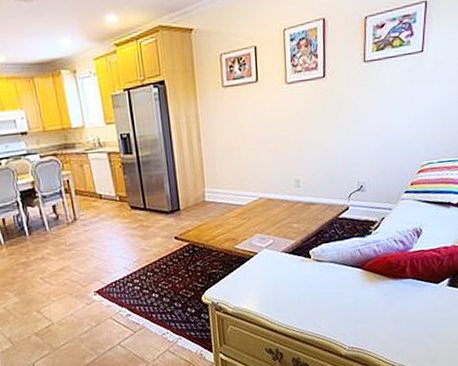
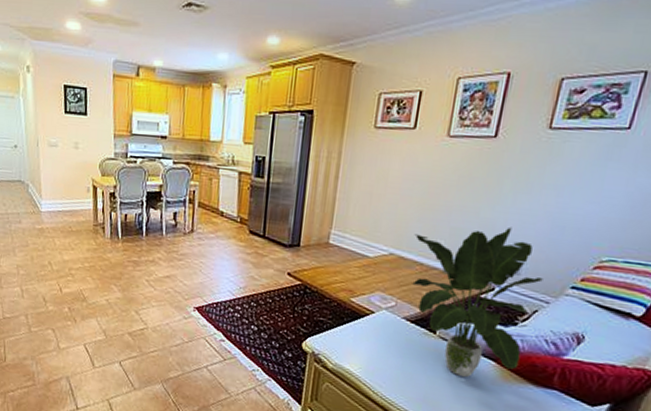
potted plant: none [276,152,383,289] -> present [412,226,543,377]

